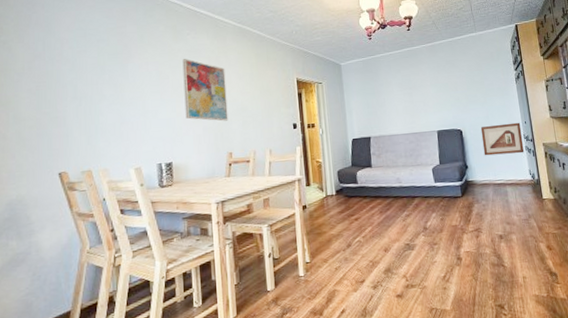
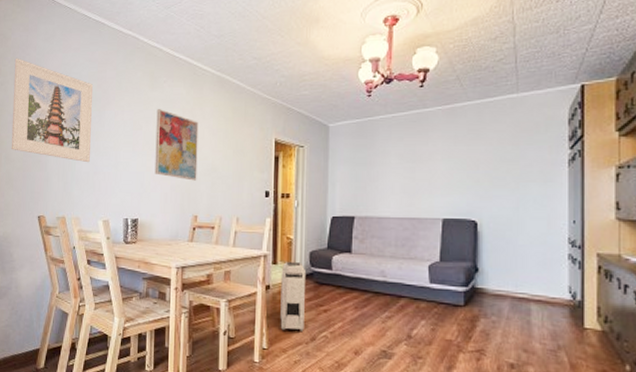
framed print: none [19,16,115,115] -> present [11,58,93,163]
air purifier: none [315,181,340,243] -> present [280,262,305,331]
picture frame: present [480,122,525,156] -> none [504,220,566,263]

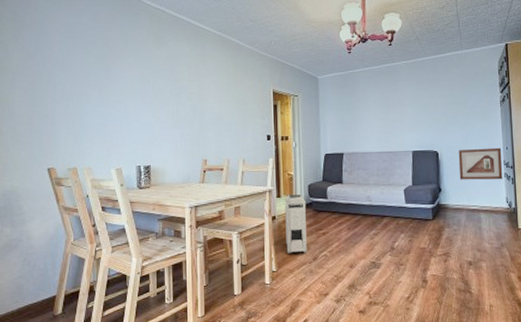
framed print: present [11,58,93,163] -> none [14,17,99,116]
wall art: present [155,109,199,181] -> none [163,65,205,129]
picture frame: none [504,220,566,263] -> present [458,147,503,180]

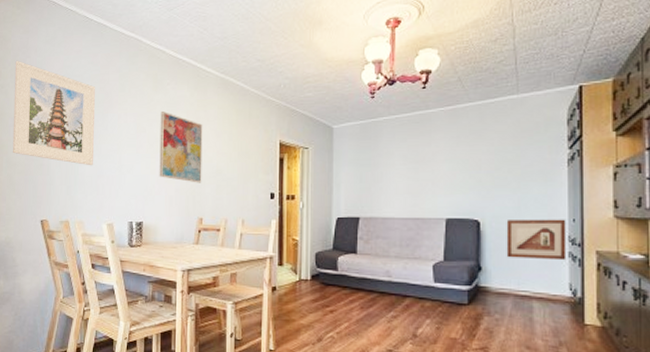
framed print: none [14,17,99,116] -> present [12,60,95,166]
wall art: none [163,65,205,129] -> present [159,111,203,183]
air purifier: present [285,194,307,253] -> none [287,263,311,332]

